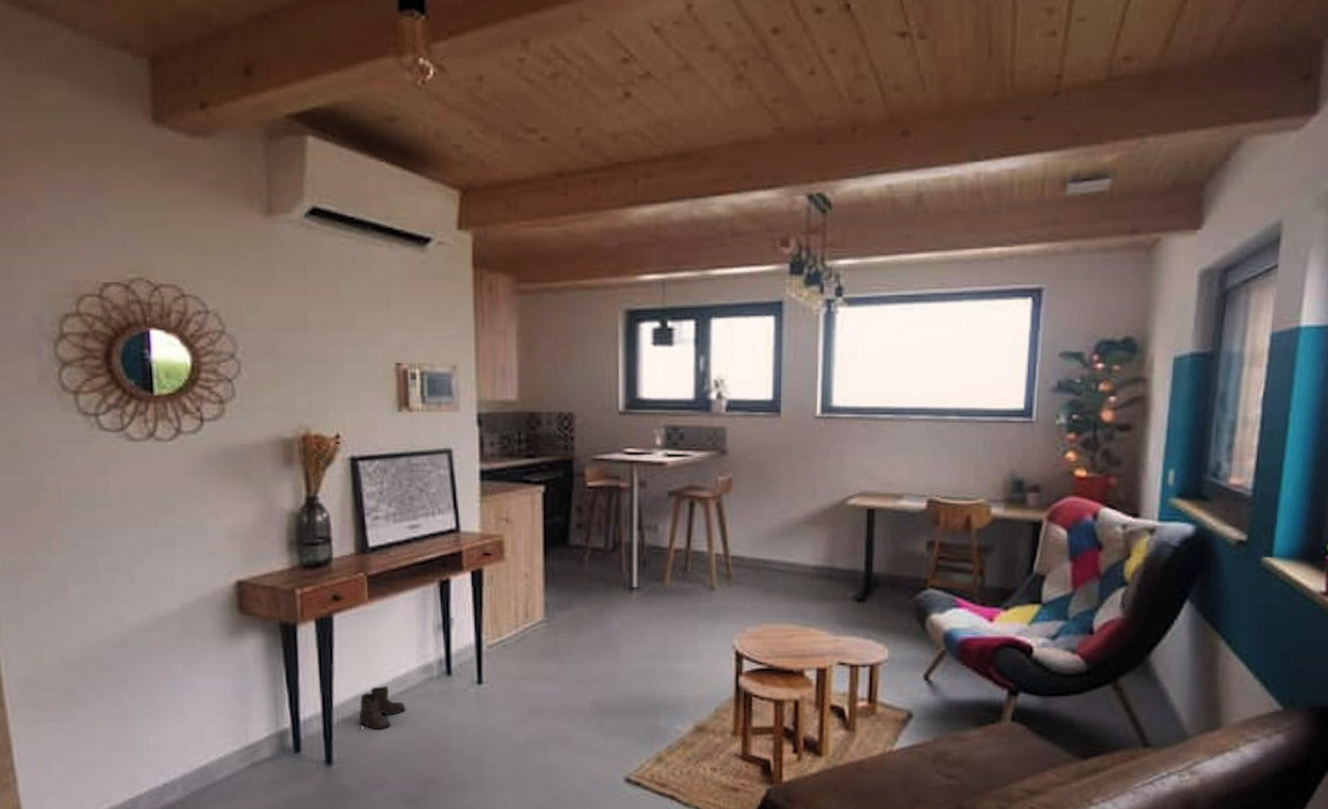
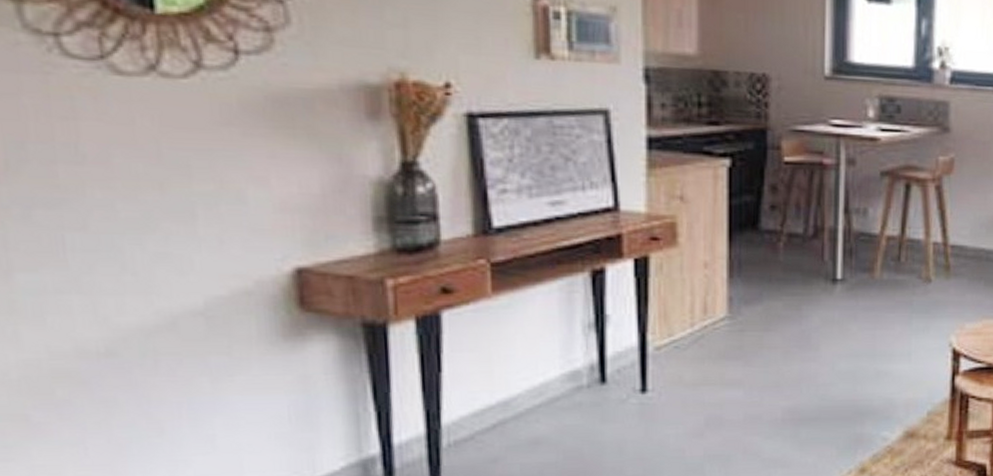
boots: present [359,686,405,730] -> none [479,399,544,453]

